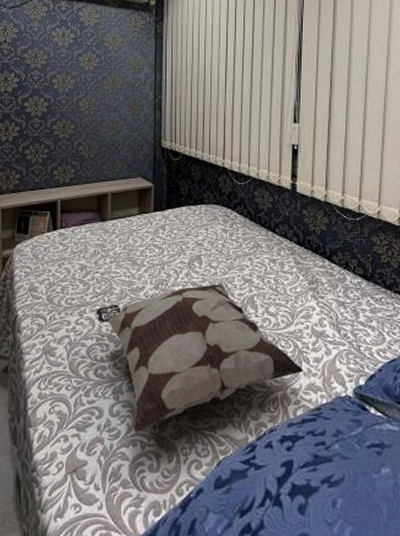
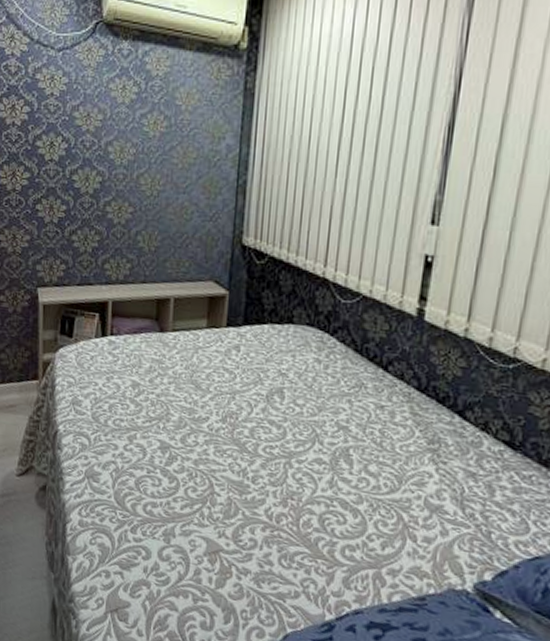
decorative pillow: present [96,282,304,434] -> none [148,425,408,585]

